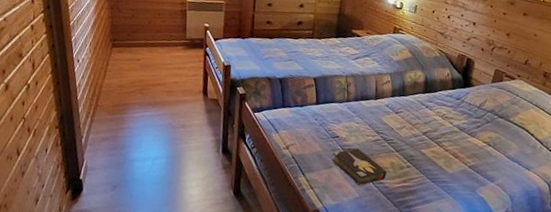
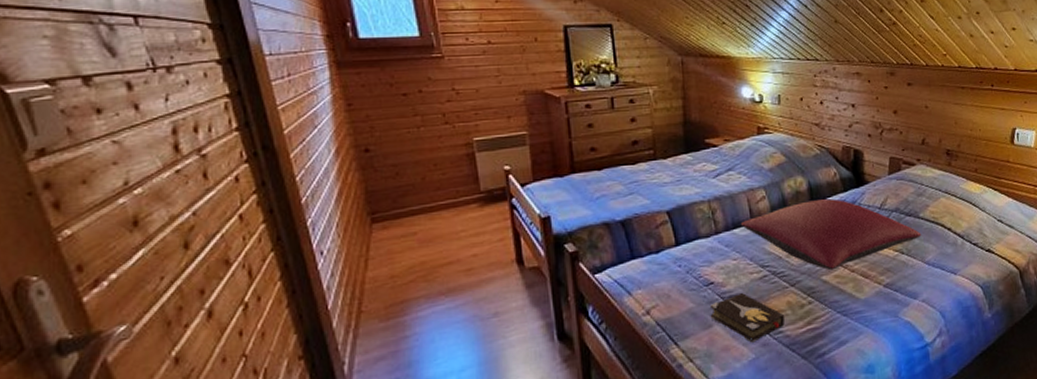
pillow: none [367,90,508,147] -> present [740,199,922,271]

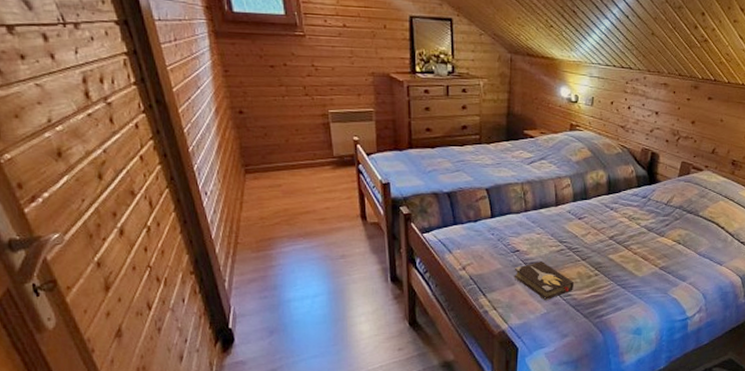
pillow: present [740,199,922,271] -> none [546,192,698,251]

